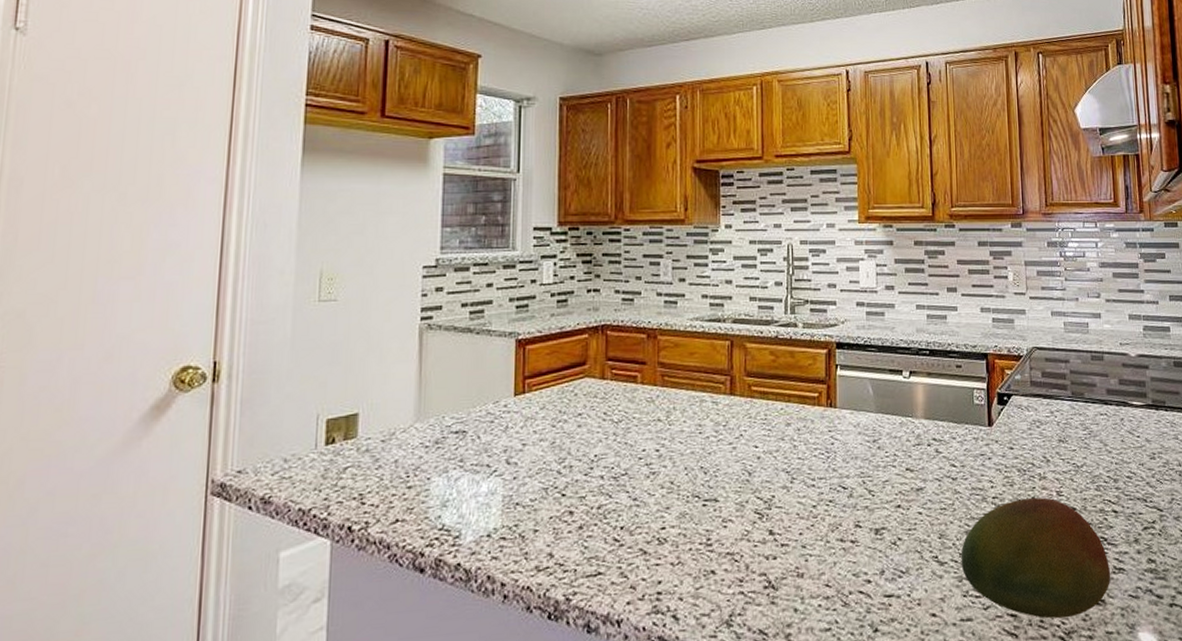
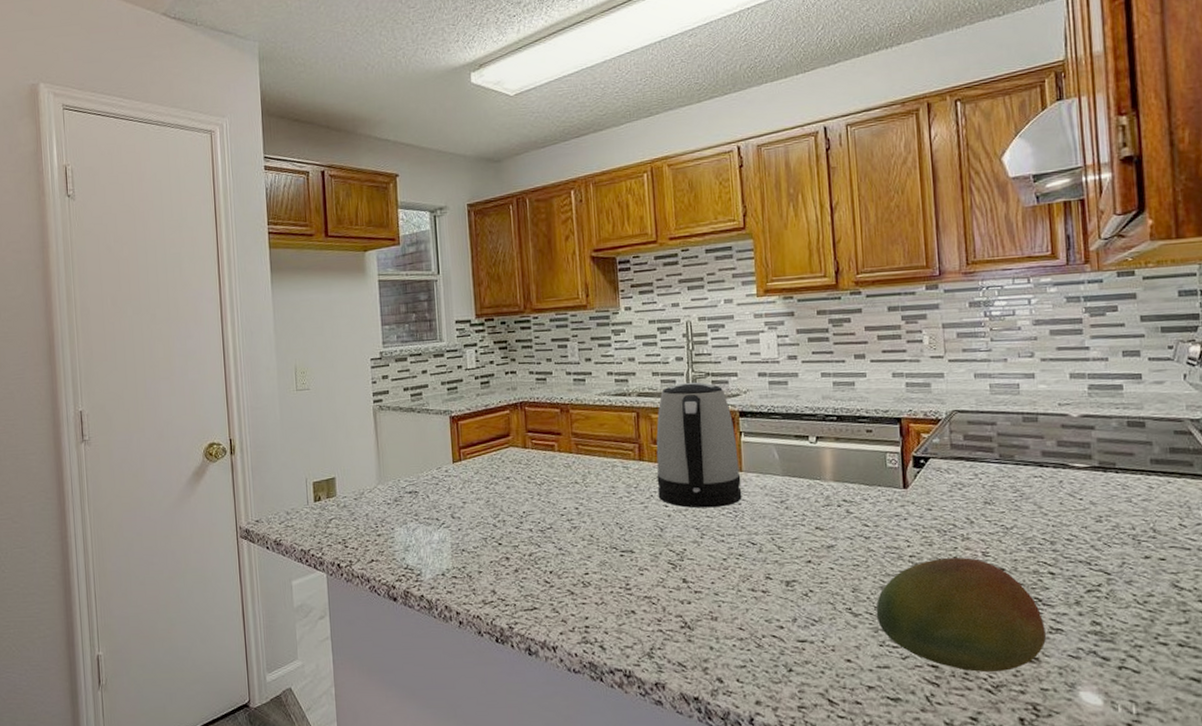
kettle: none [748,309,835,449] -> present [656,382,742,509]

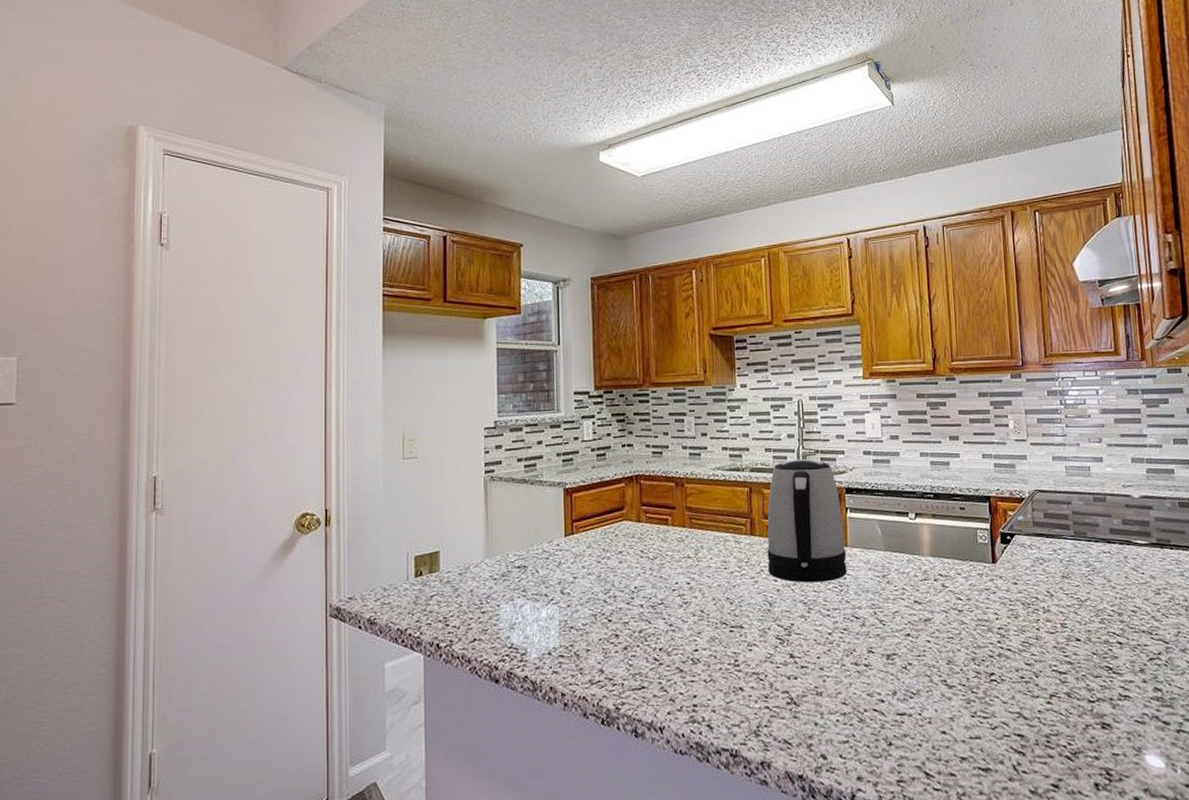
fruit: present [876,557,1047,673] -> none [968,628,1117,740]

